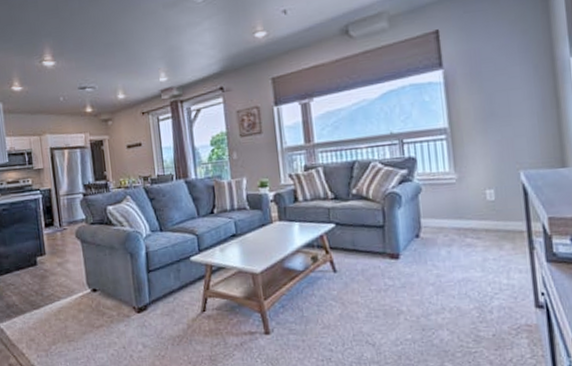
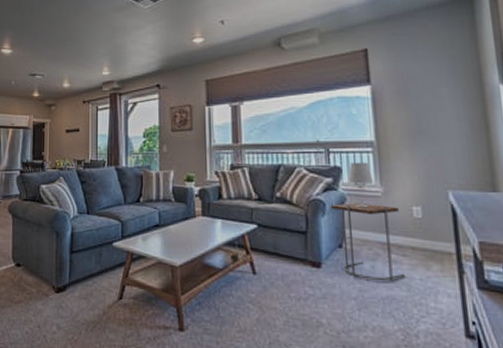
side table: none [406,191,480,265] -> present [330,202,406,280]
table lamp: none [421,150,448,197] -> present [346,162,374,208]

